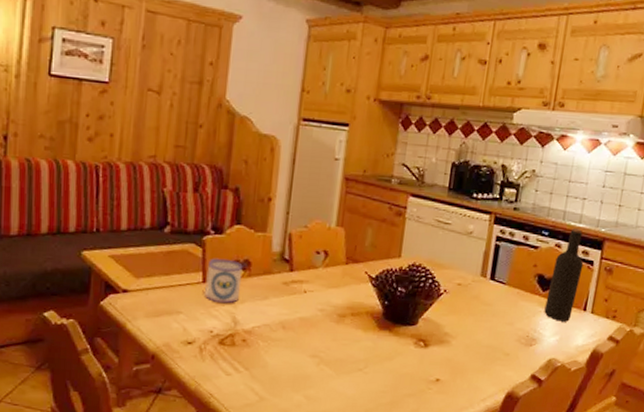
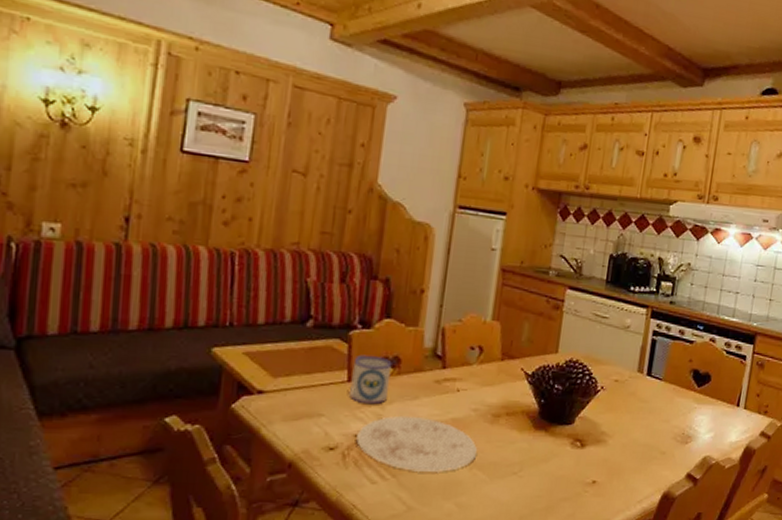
plate: none [212,314,325,367] -> present [356,415,478,472]
wine bottle: present [544,227,584,322] -> none [699,321,737,418]

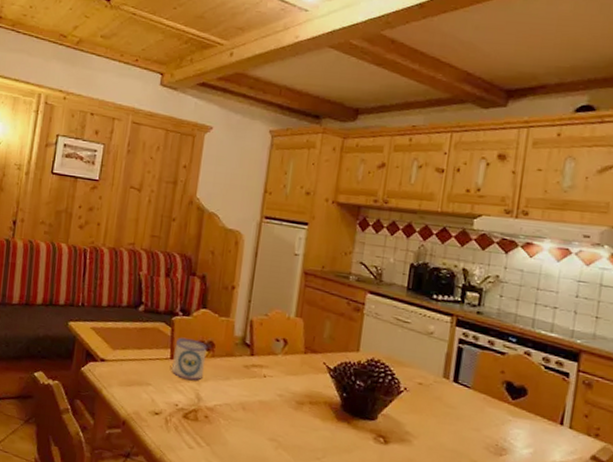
plate: present [356,415,478,472] -> none [177,392,283,448]

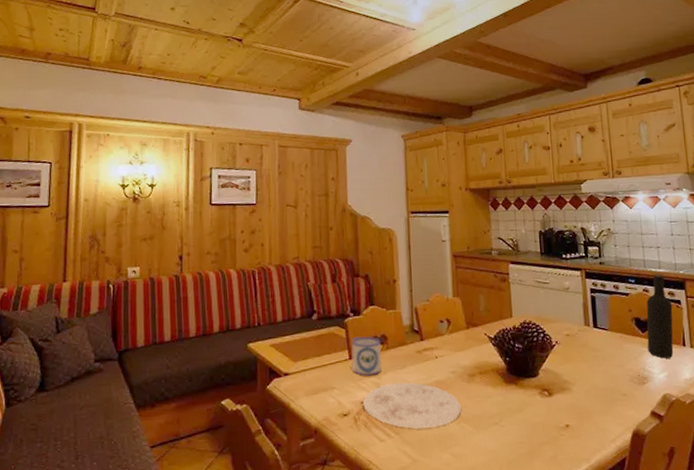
plate: none [177,392,283,448] -> present [363,382,462,429]
wine bottle: none [514,336,558,435] -> present [646,273,674,359]

